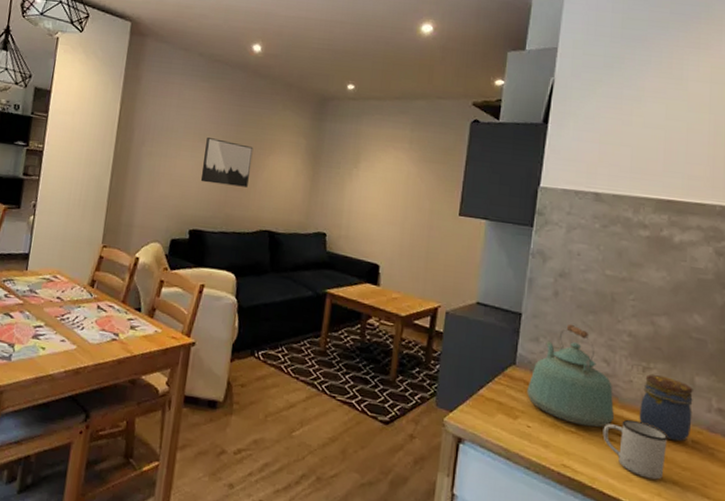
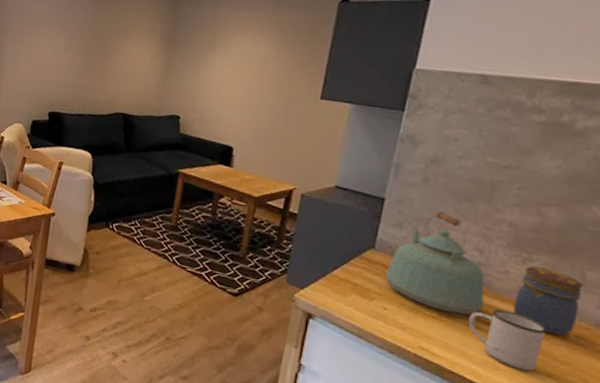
wall art: present [200,138,254,187] -> none [58,25,109,72]

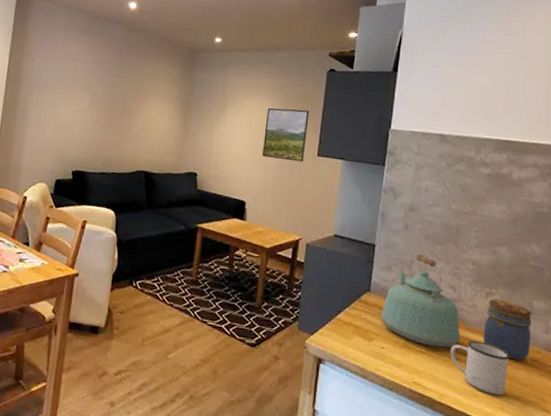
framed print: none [255,45,314,106] -> present [262,108,310,162]

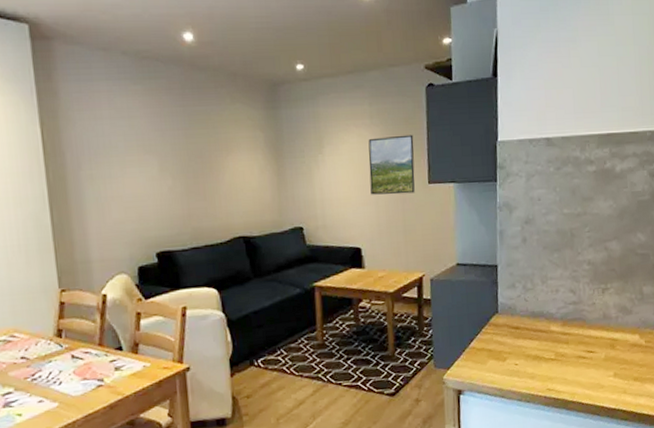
kettle: present [381,253,461,348] -> none [511,265,585,353]
mug: present [450,340,510,396] -> none [576,336,627,382]
jar: present [483,299,532,361] -> none [603,292,644,346]

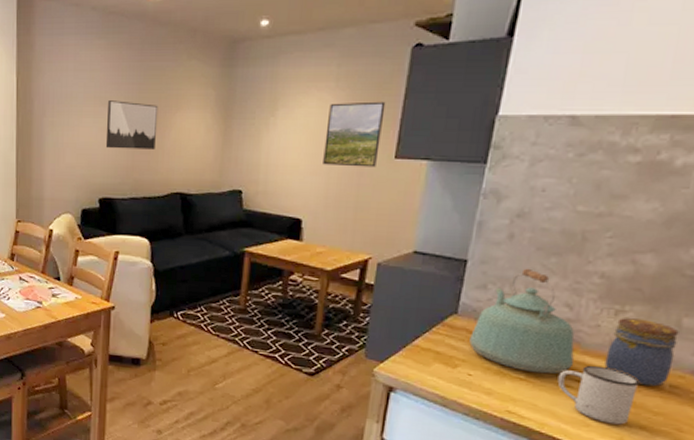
wall art: none [153,147,211,199] -> present [105,100,159,150]
kettle: none [511,265,585,353] -> present [469,268,575,374]
mug: none [576,336,627,382] -> present [557,365,640,425]
jar: none [603,292,644,346] -> present [604,318,679,387]

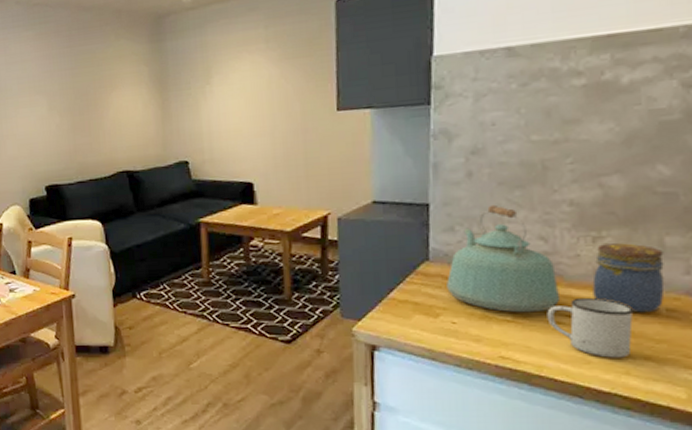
wall art: present [105,100,159,150] -> none [43,87,95,136]
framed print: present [323,101,386,168] -> none [263,56,320,126]

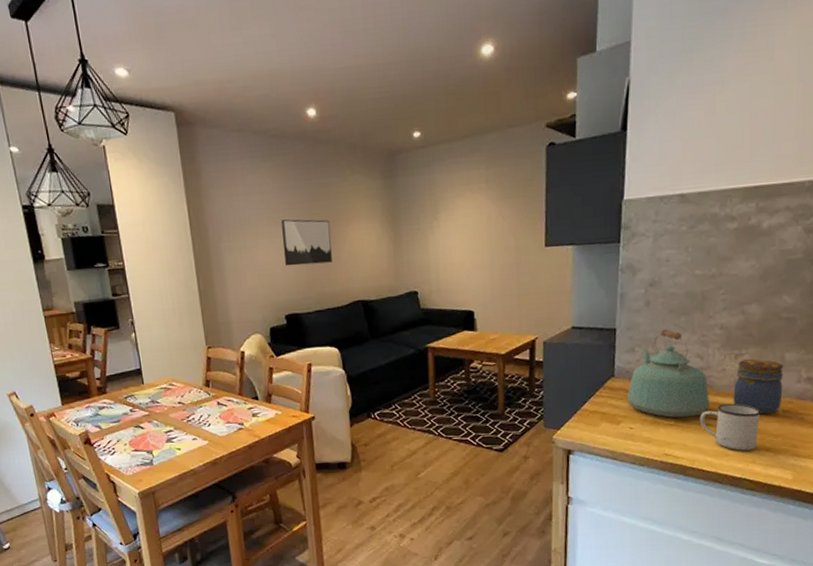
wall art: none [43,87,95,136] -> present [281,219,332,266]

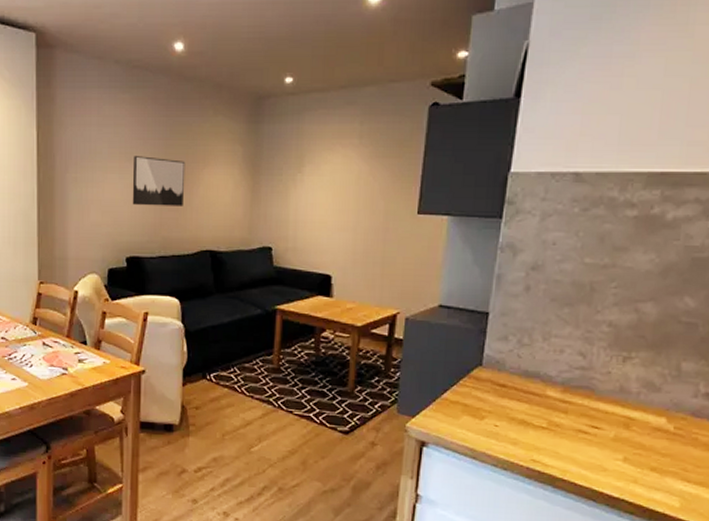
kettle: present [627,329,710,418] -> none [494,319,590,422]
mug: present [700,403,761,451] -> none [576,411,648,468]
jar: present [733,359,784,415] -> none [616,364,679,429]

